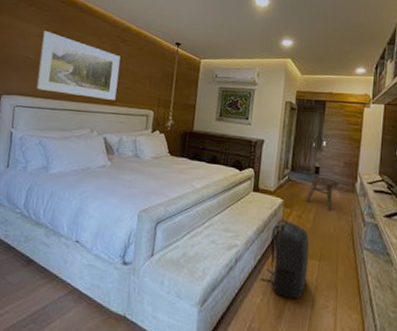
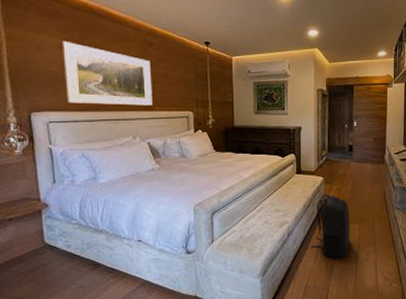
stool: present [306,176,340,211] -> none [344,154,372,182]

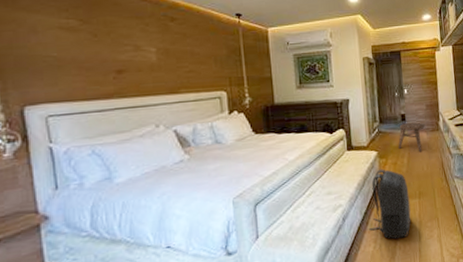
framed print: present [61,40,152,106] -> none [62,20,178,92]
stool: none [344,154,372,182] -> present [398,122,426,152]

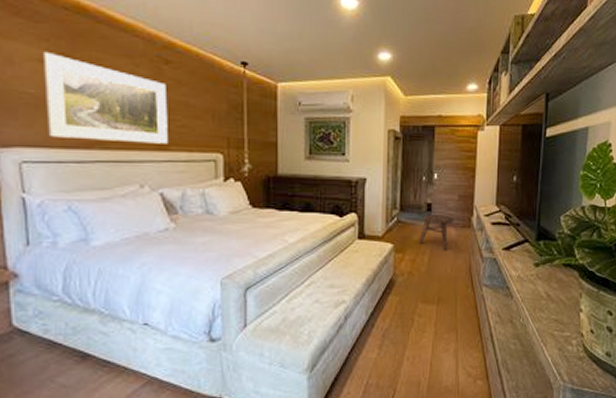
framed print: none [62,20,178,92] -> present [42,51,168,144]
backpack: present [369,169,411,239] -> none [374,265,426,348]

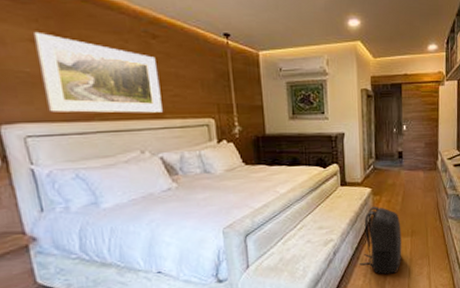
backpack: none [374,265,426,348] -> present [360,206,402,275]
stool: present [420,215,455,251] -> none [394,160,423,191]

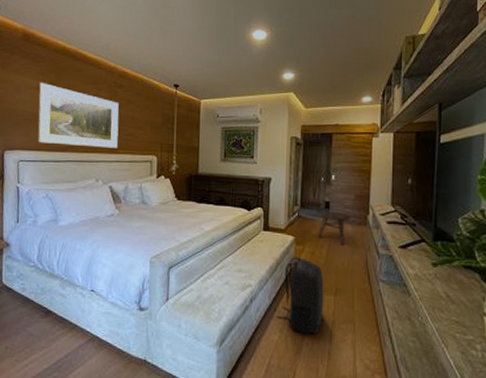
stool: none [394,160,423,191] -> present [318,211,352,246]

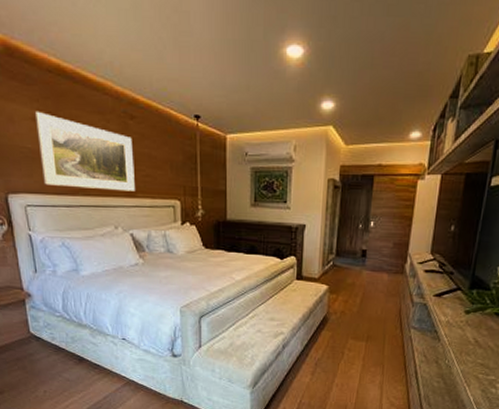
backpack: present [276,256,324,335] -> none [308,304,356,377]
stool: present [318,211,352,246] -> none [353,260,389,294]

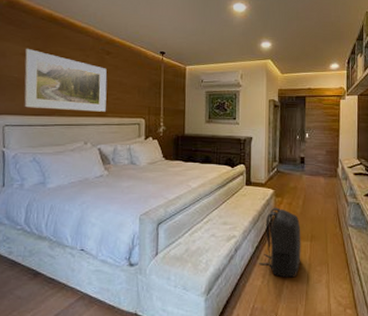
backpack: none [308,304,356,377] -> present [259,207,301,278]

